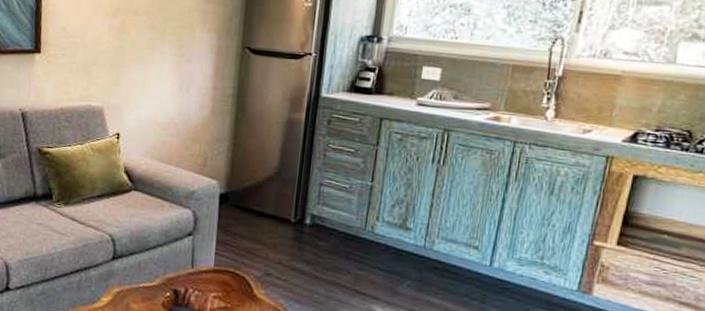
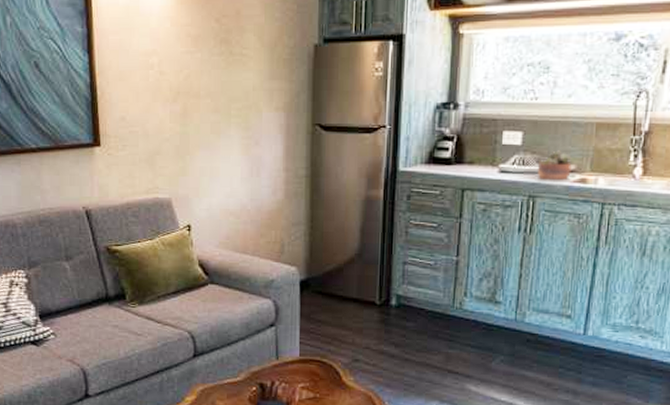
succulent plant: none [451,88,488,121] -> present [535,150,574,184]

